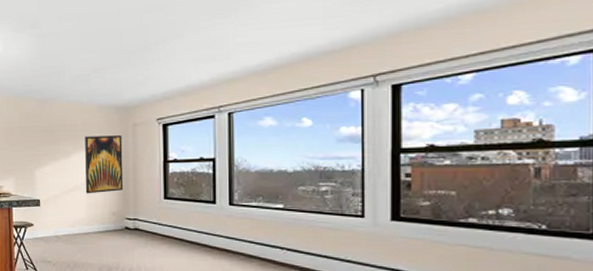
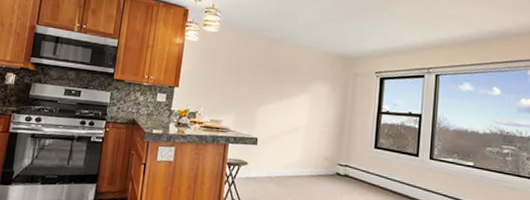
wall art: present [85,135,124,194] -> none [303,80,344,137]

